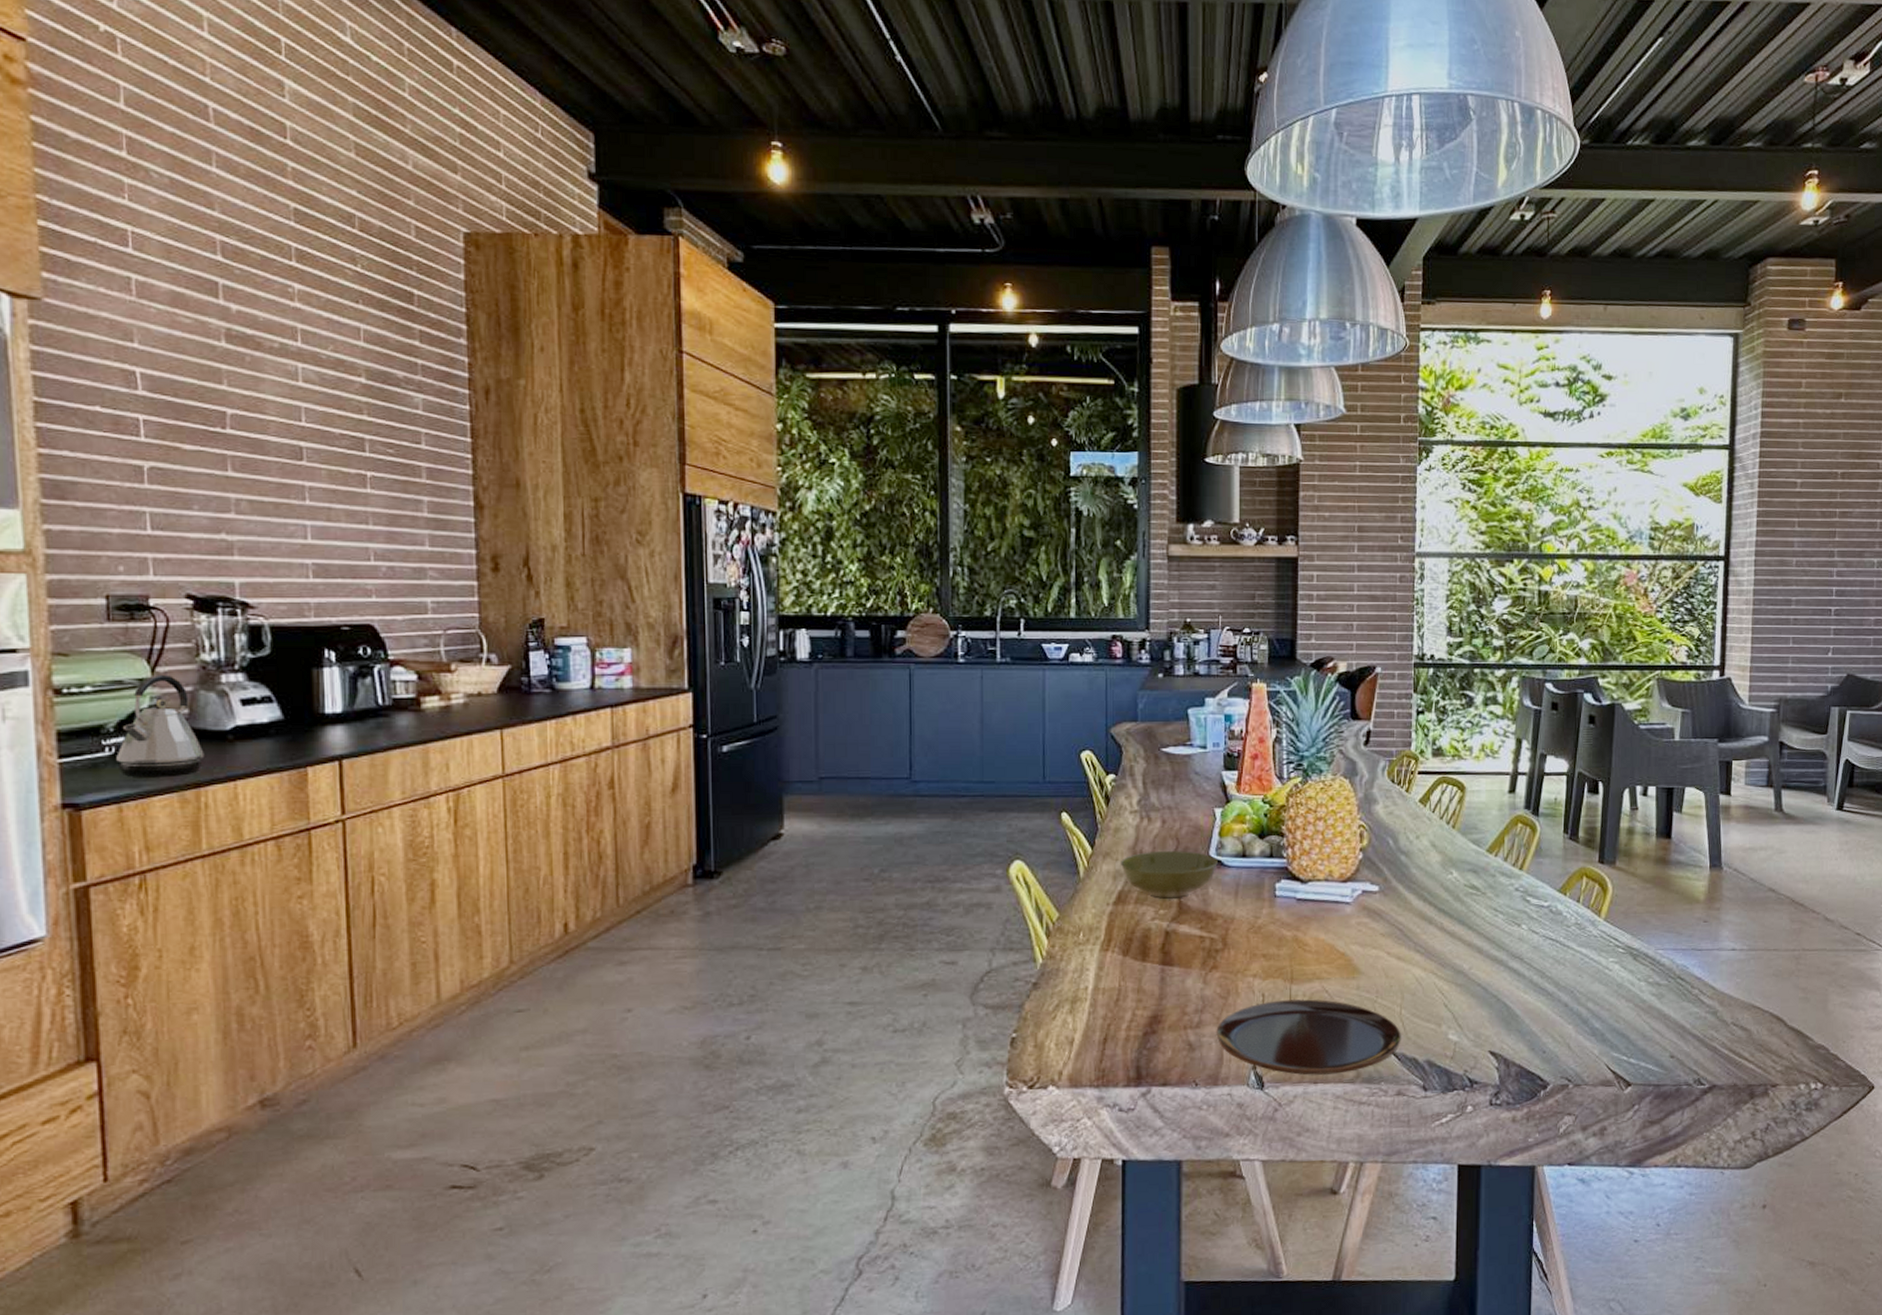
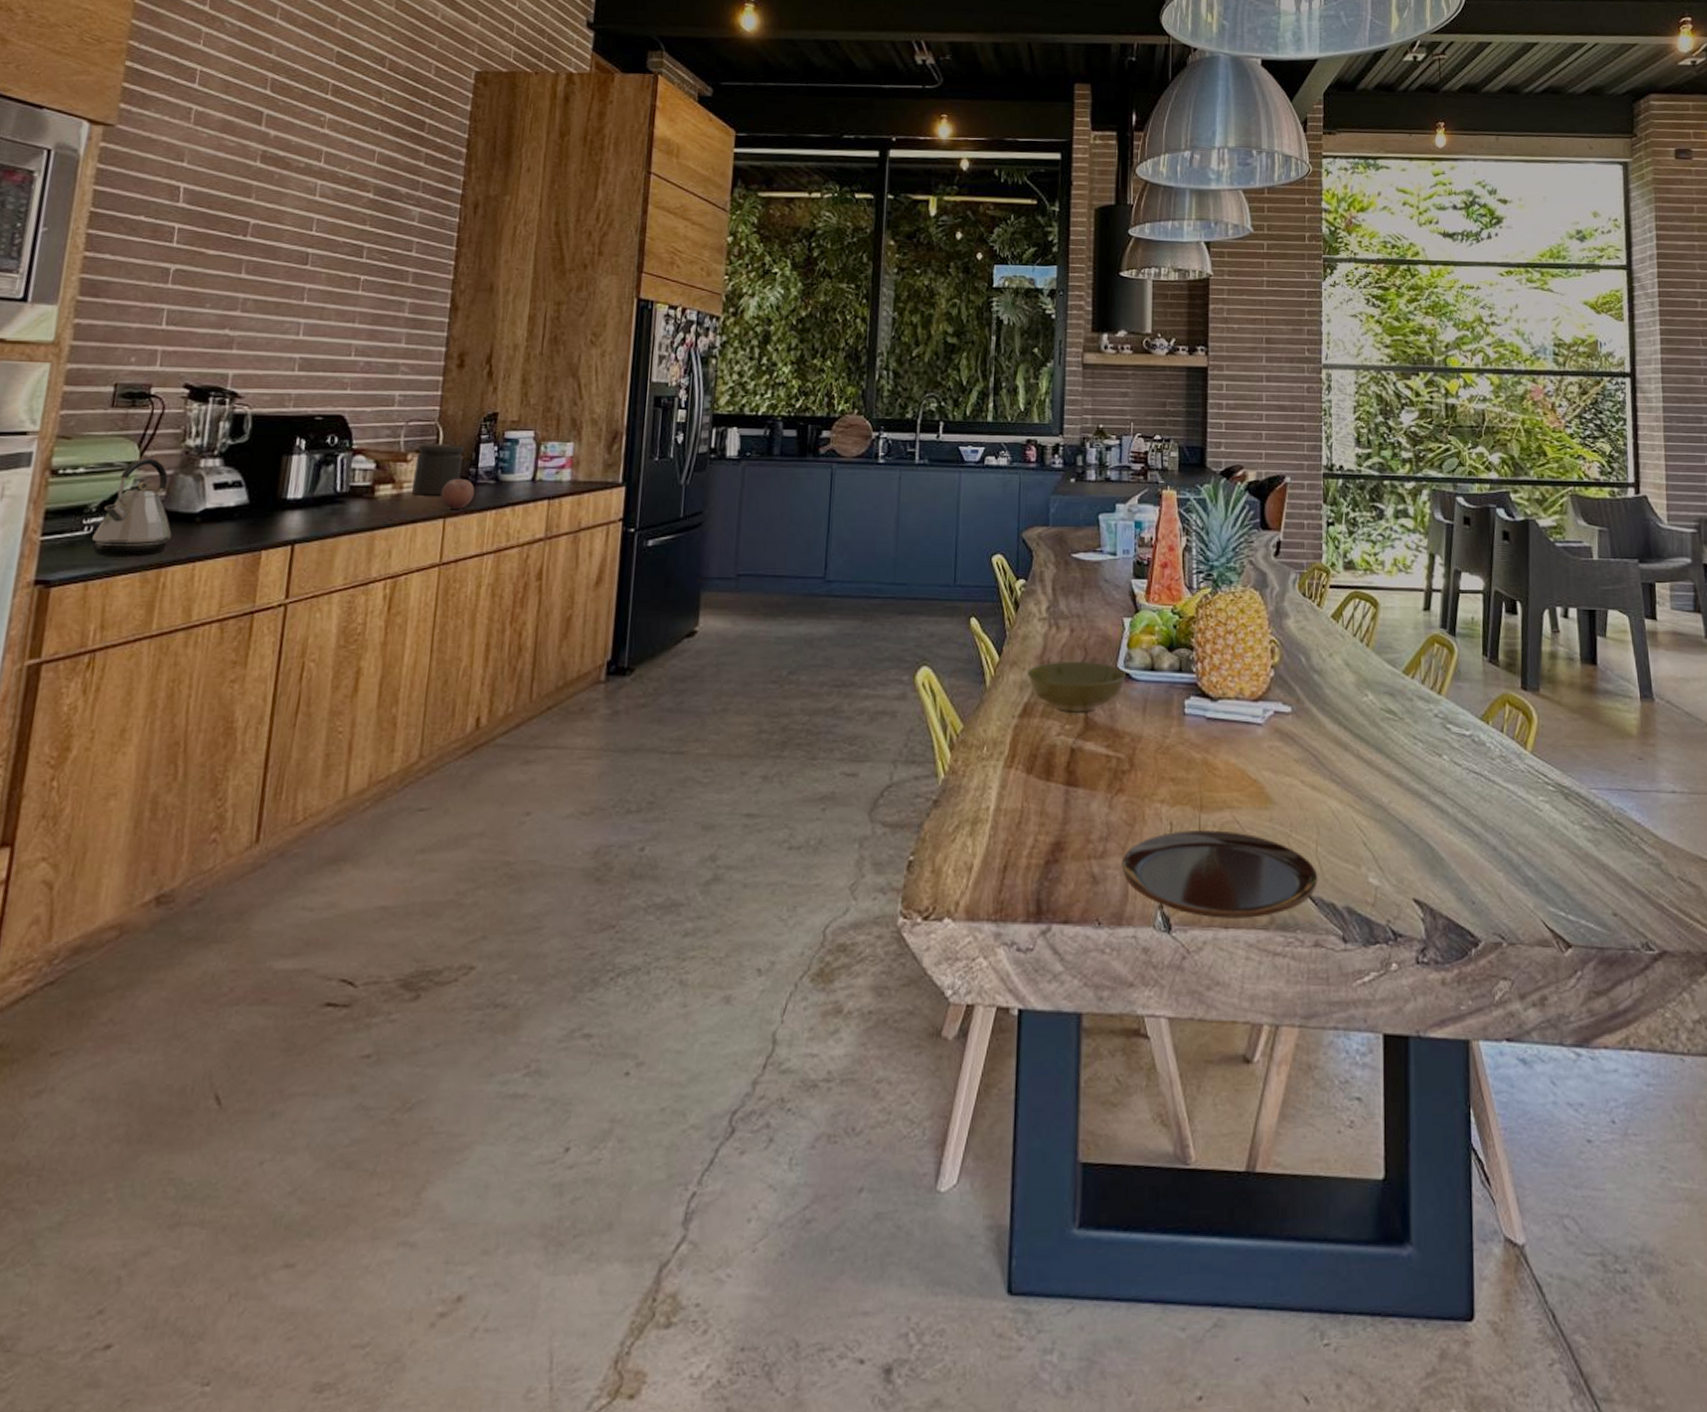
jar: none [460,653,513,707] -> present [411,444,465,496]
fruit: none [493,687,530,721] -> present [440,478,475,510]

